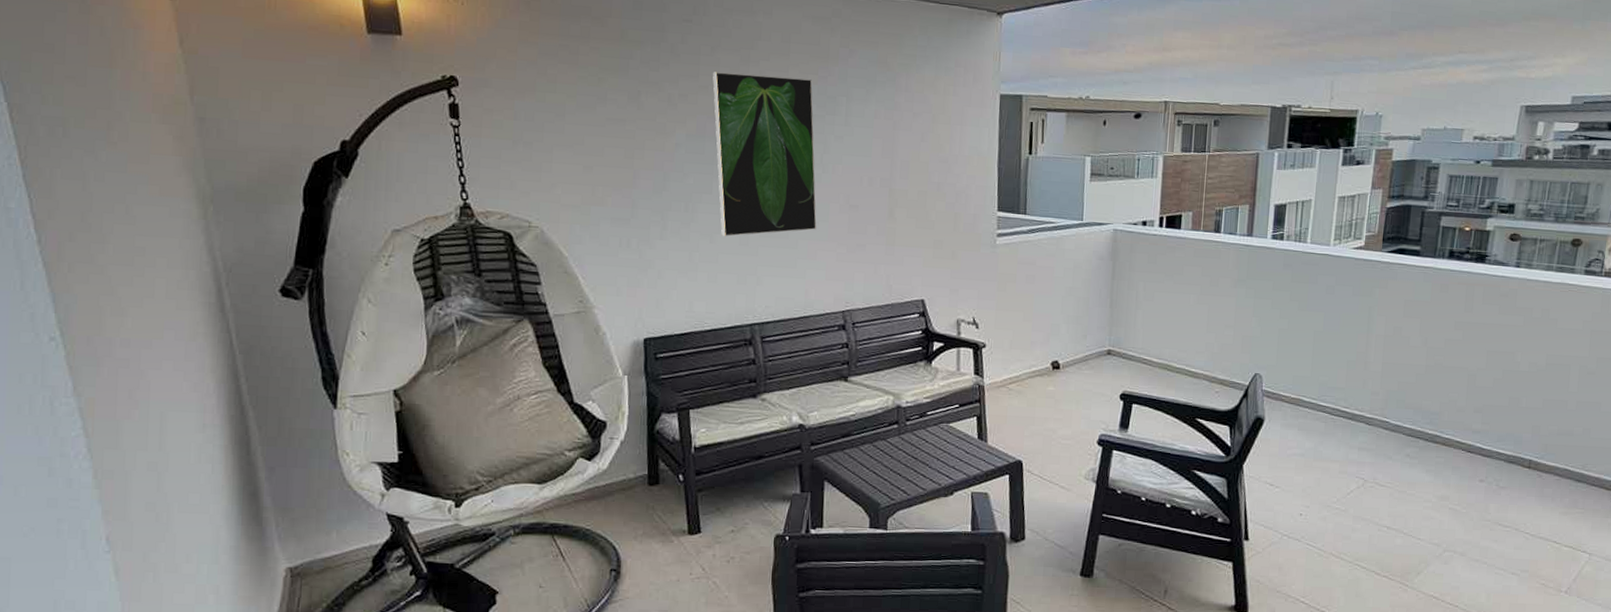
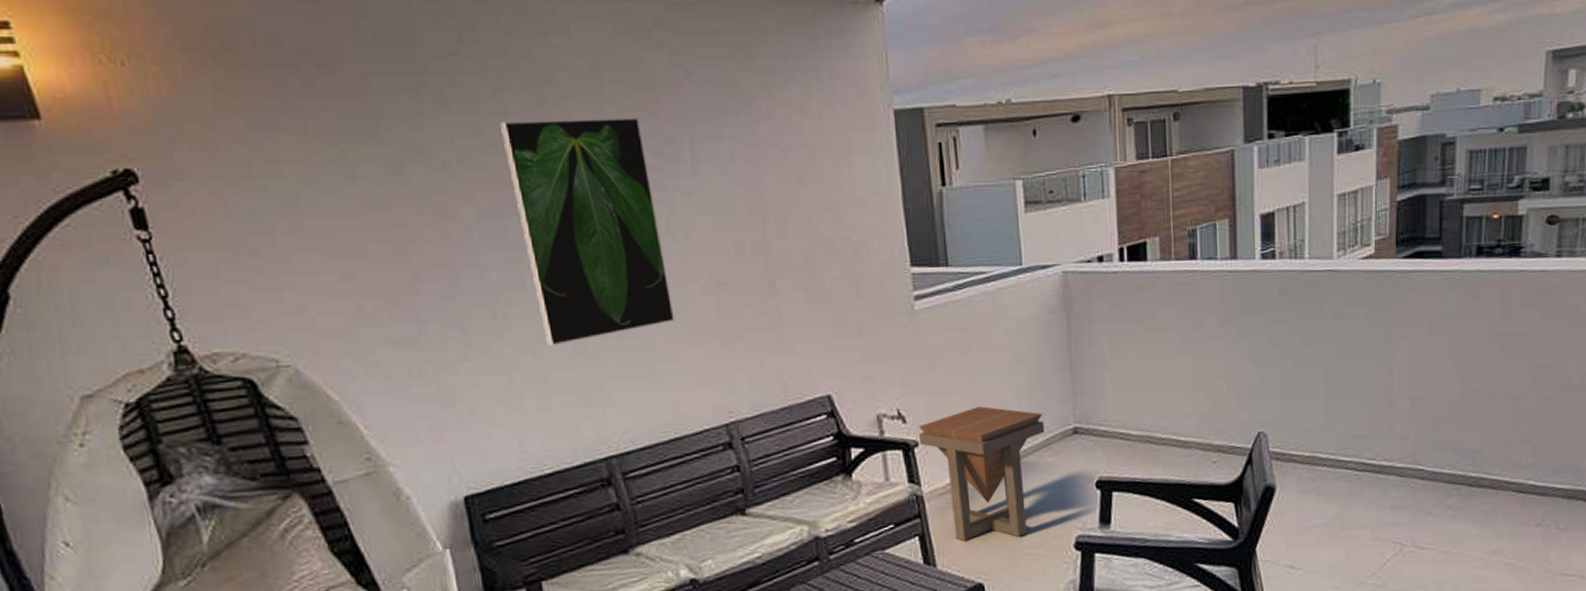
side table: none [986,323,1085,428] -> present [918,406,1045,542]

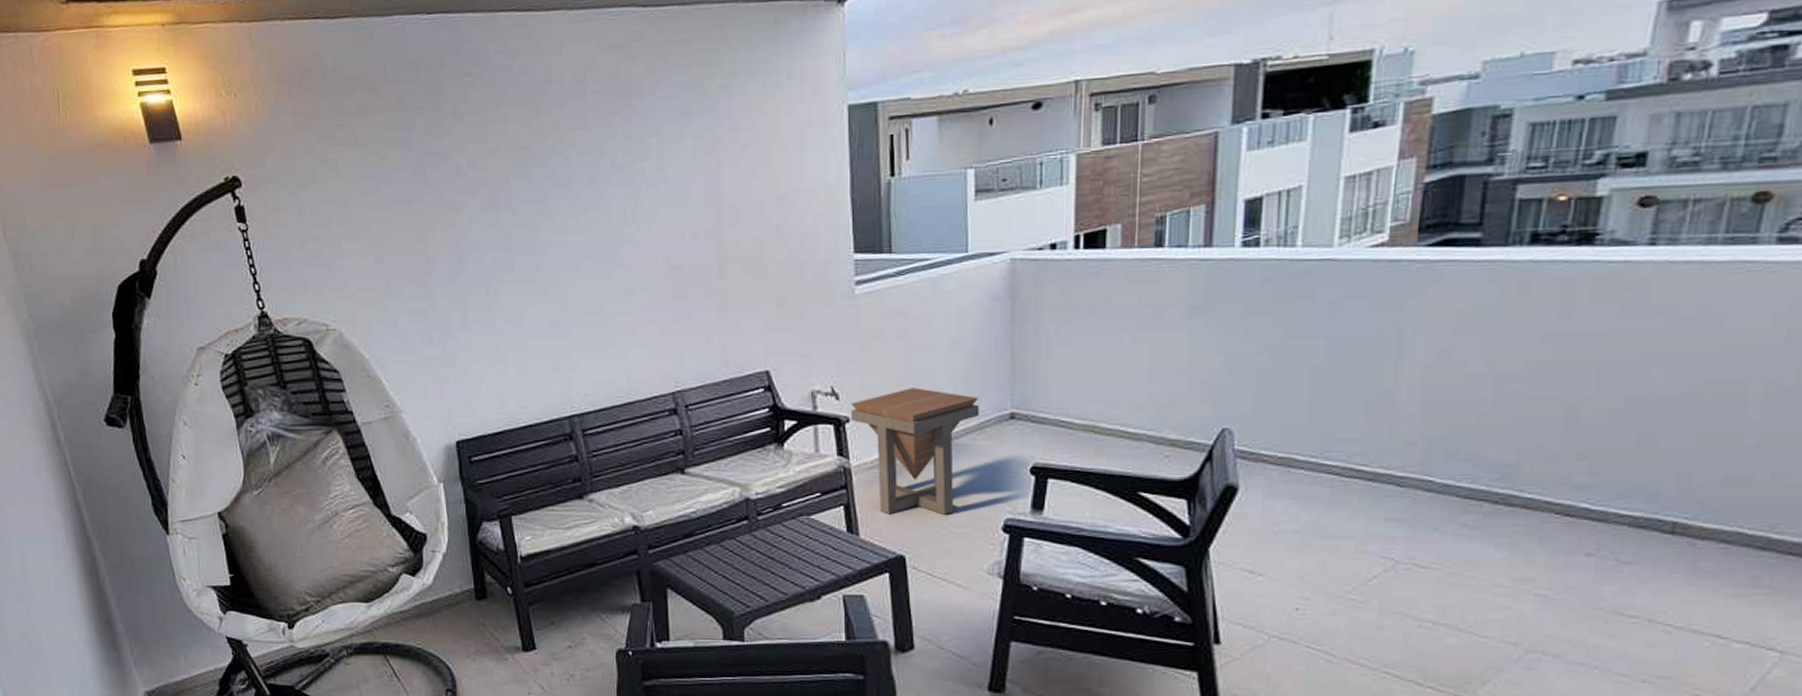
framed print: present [500,118,675,346] -> none [502,122,634,319]

